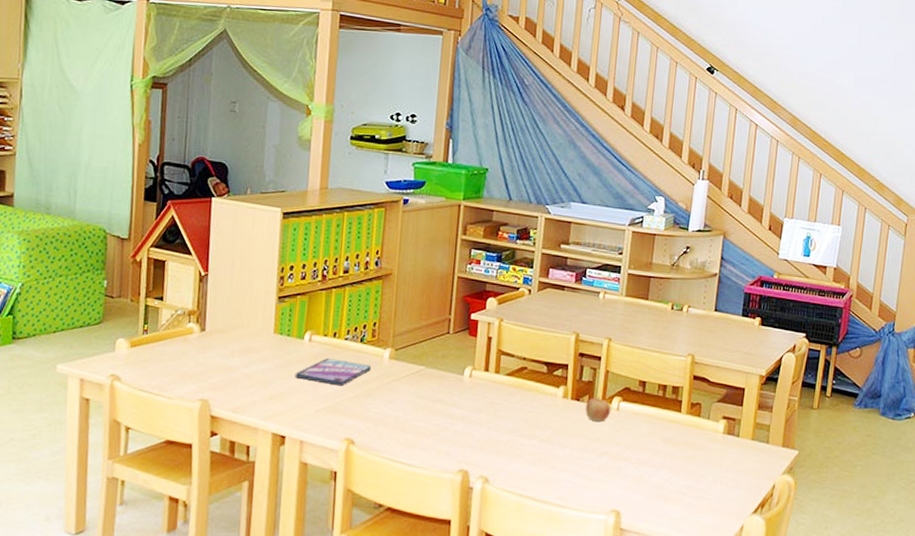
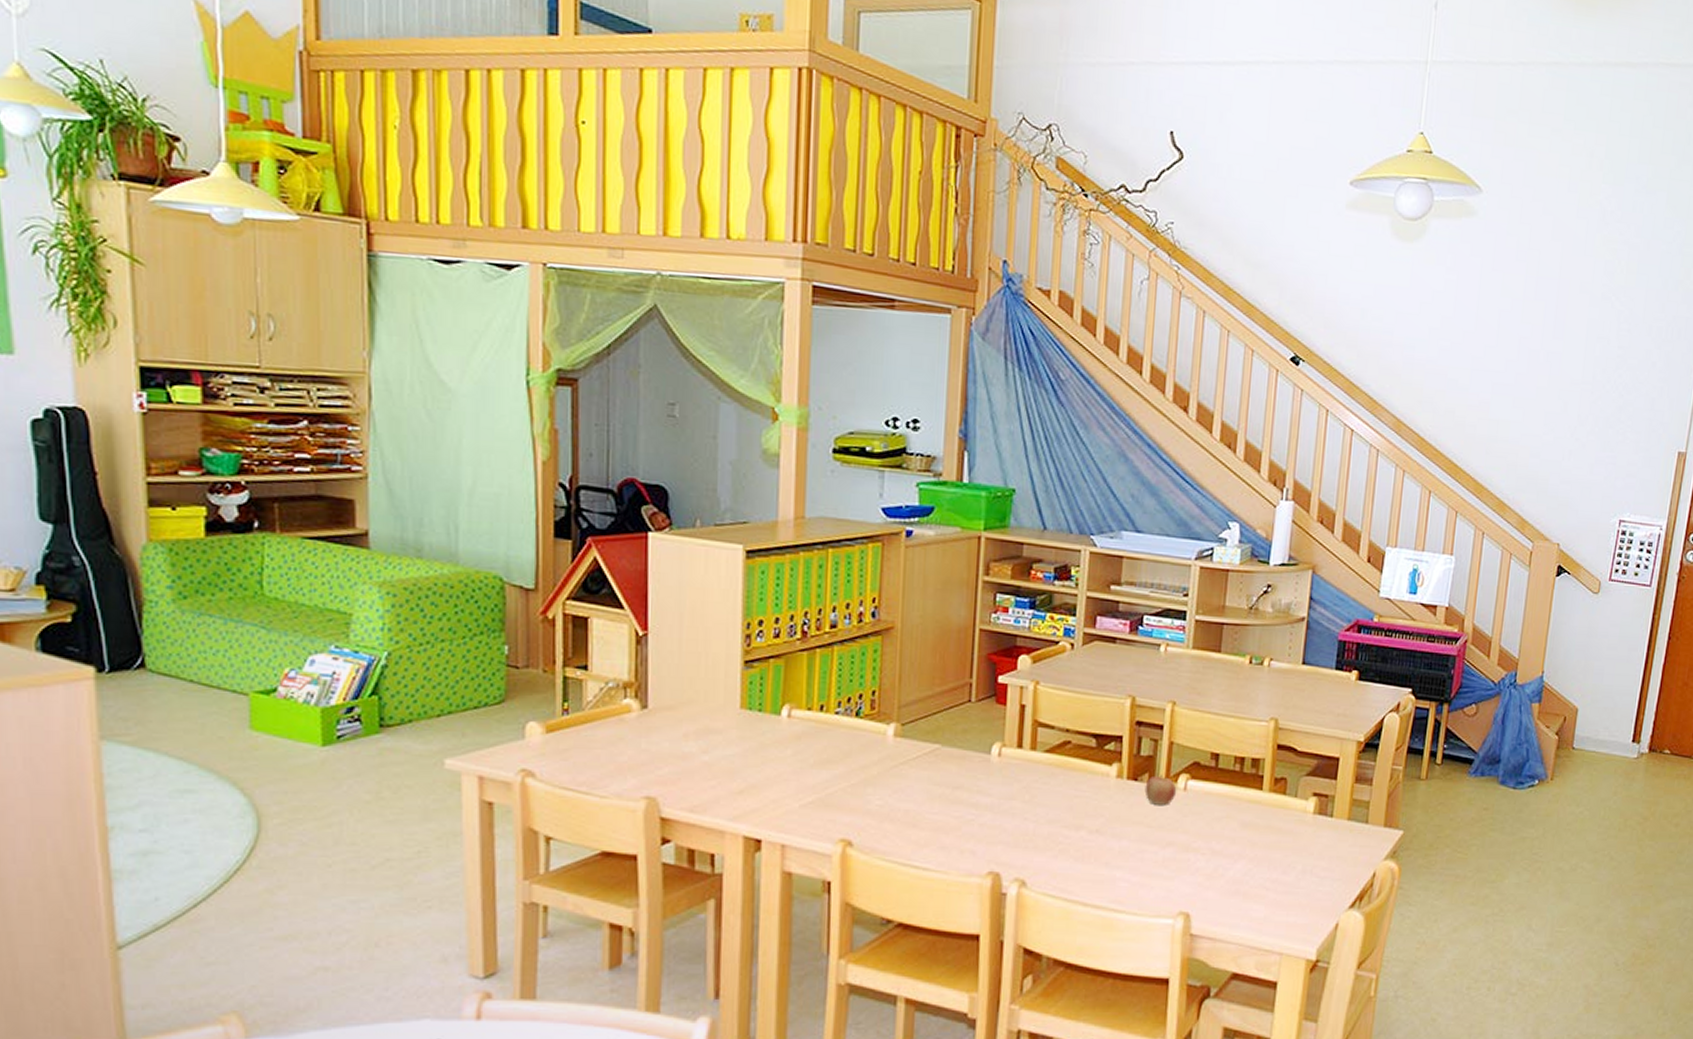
video game case: present [295,358,372,386] -> none [771,738,872,773]

